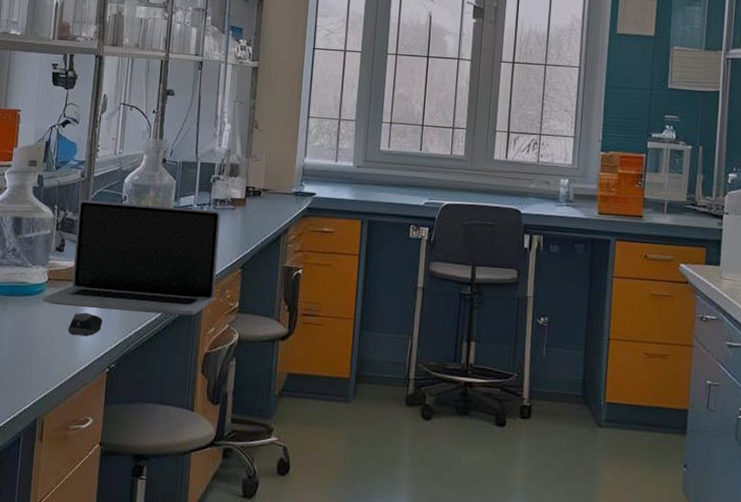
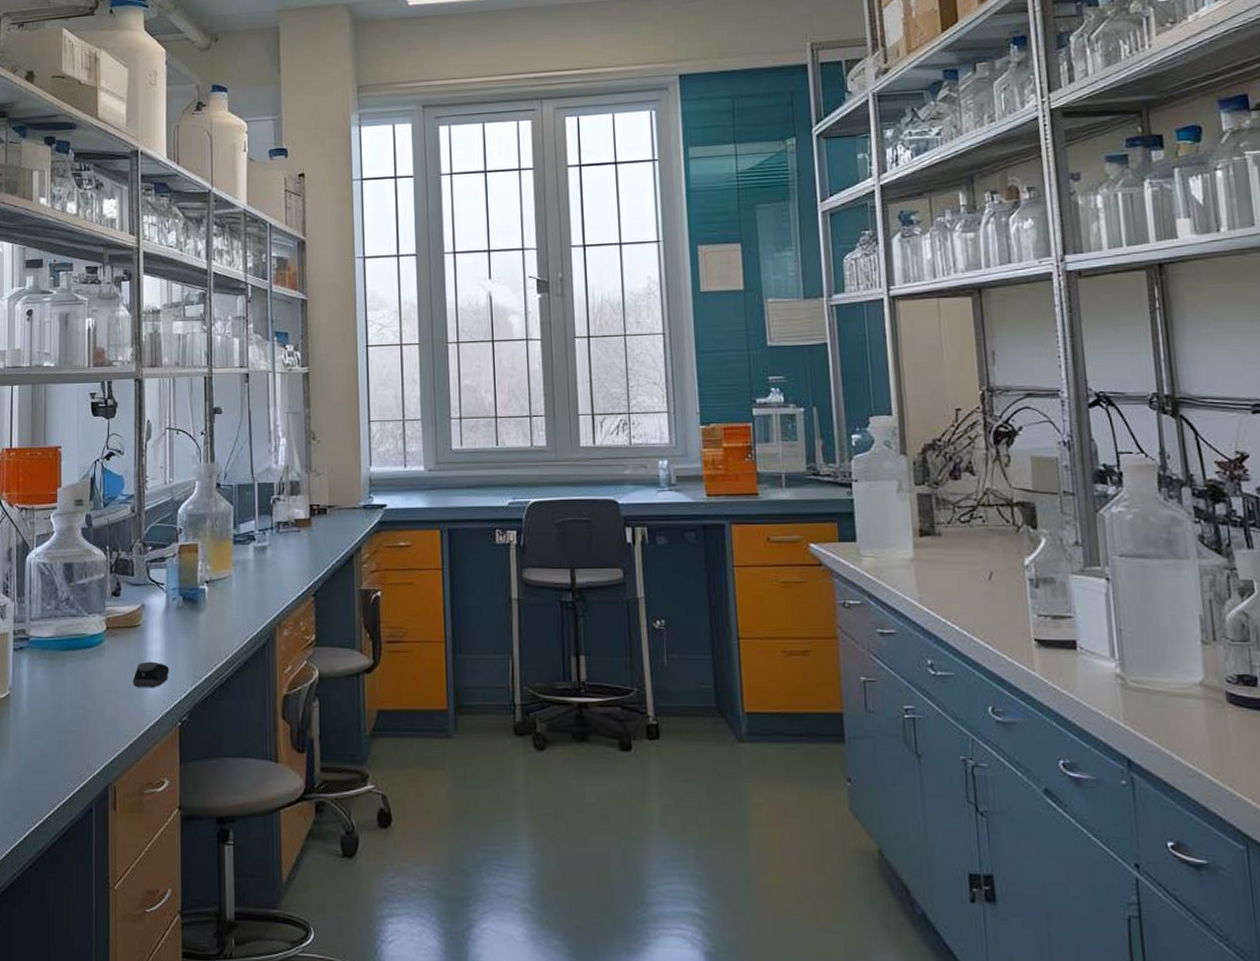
laptop: present [42,199,221,316] -> none [102,534,287,655]

